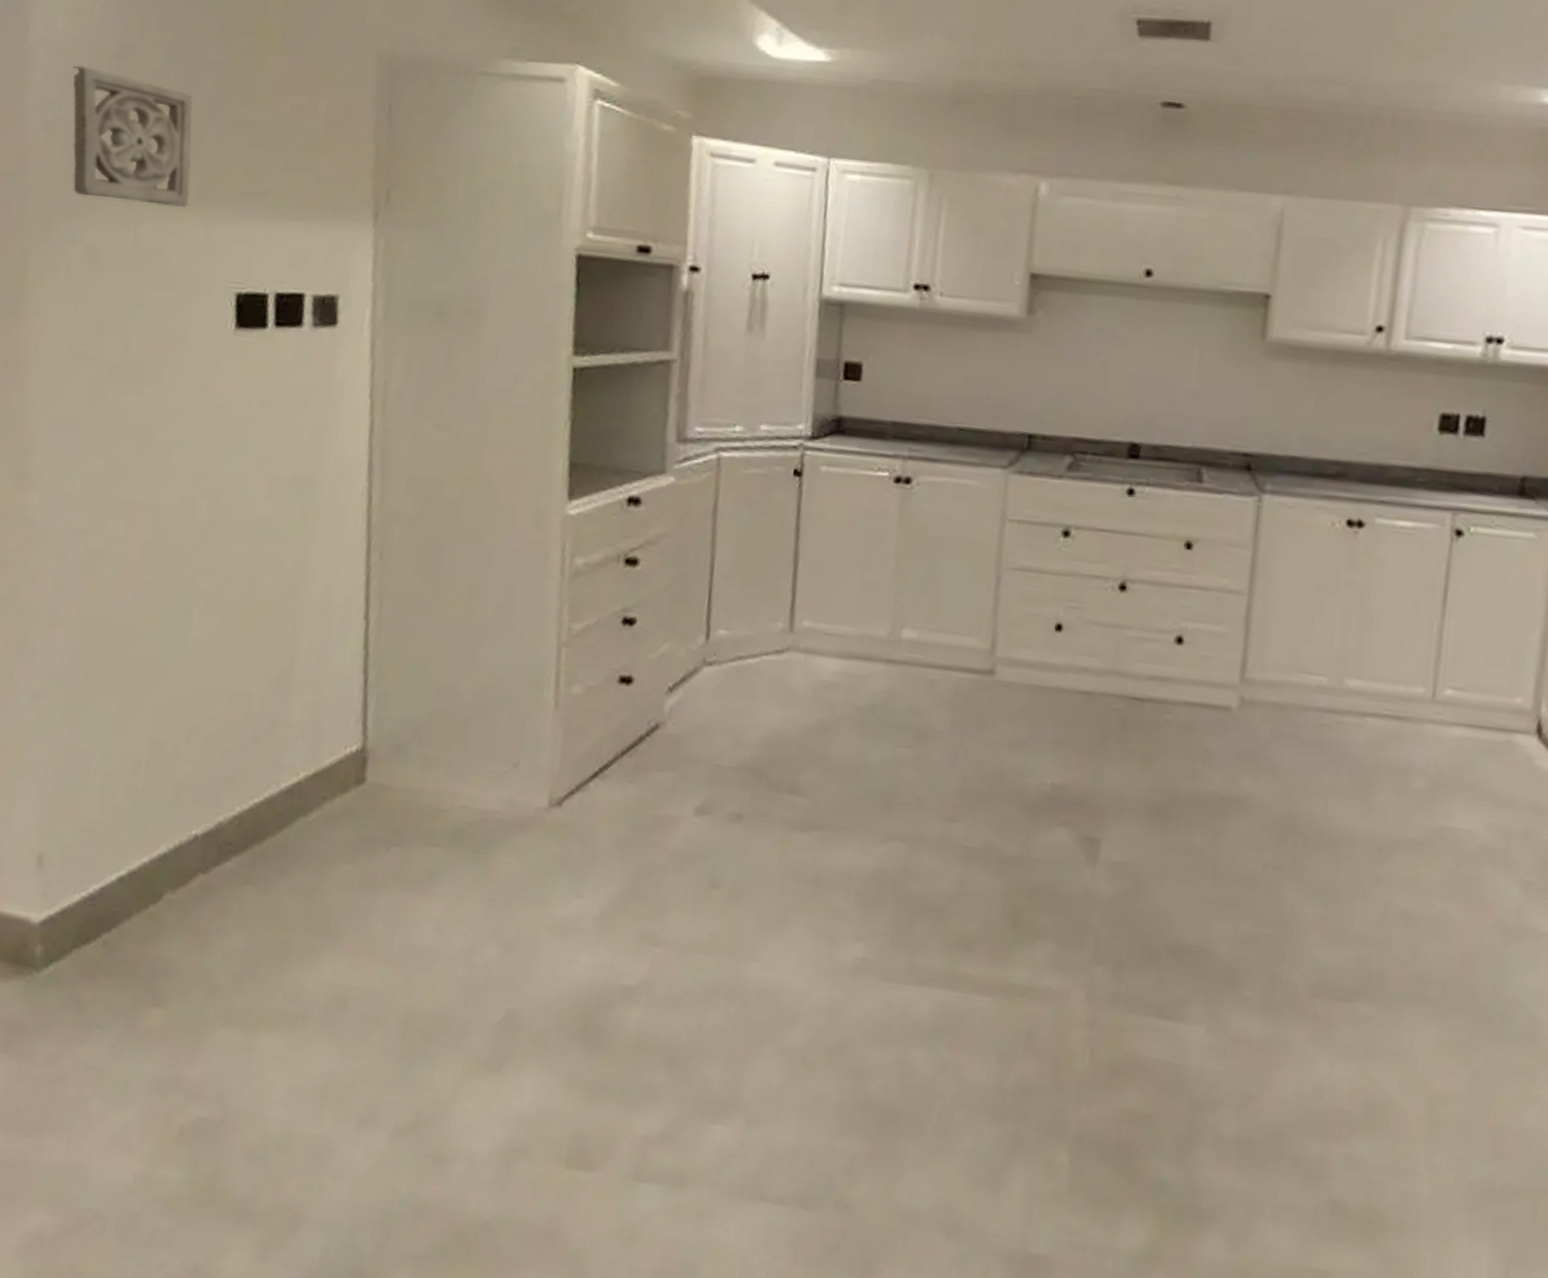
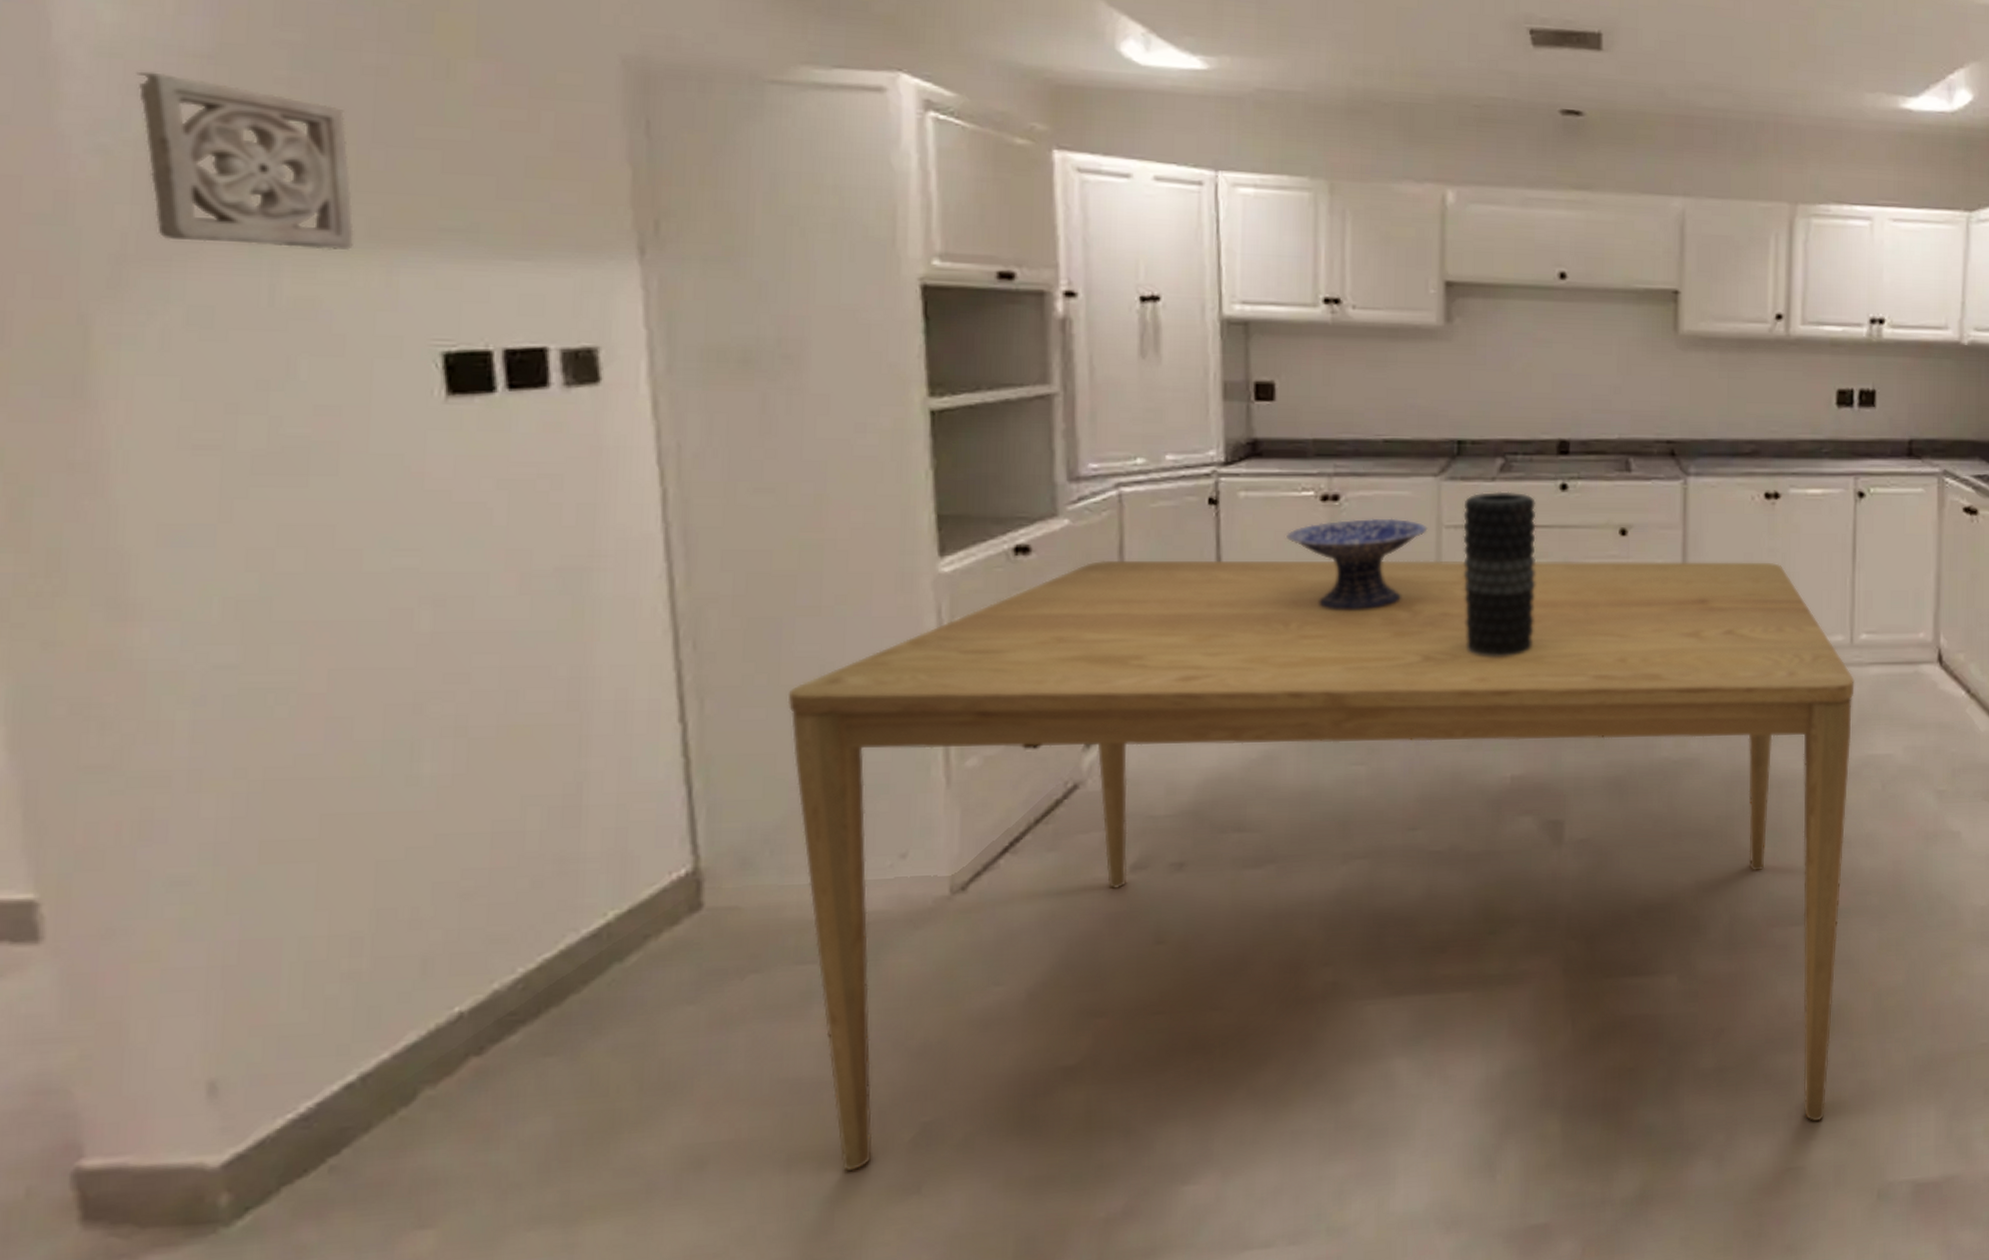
dining table: none [442,518,1434,1226] -> present [787,560,1855,1171]
decorative bowl: none [859,503,992,595] -> present [1286,518,1428,610]
vase: none [1019,489,1101,661] -> present [1463,491,1536,658]

